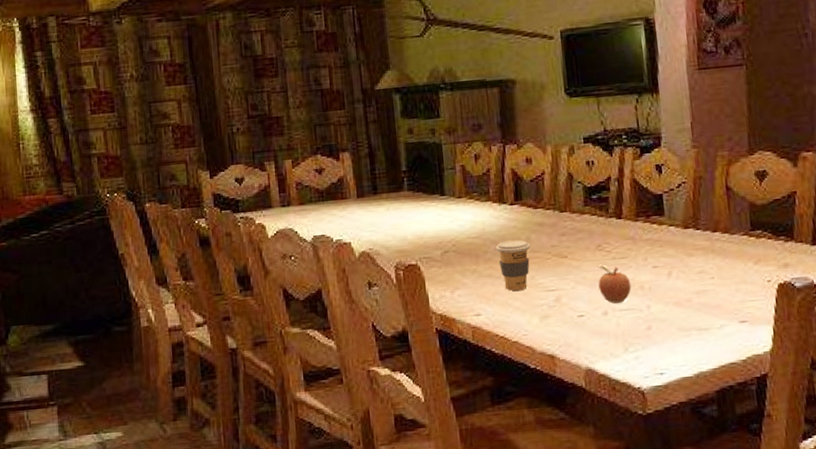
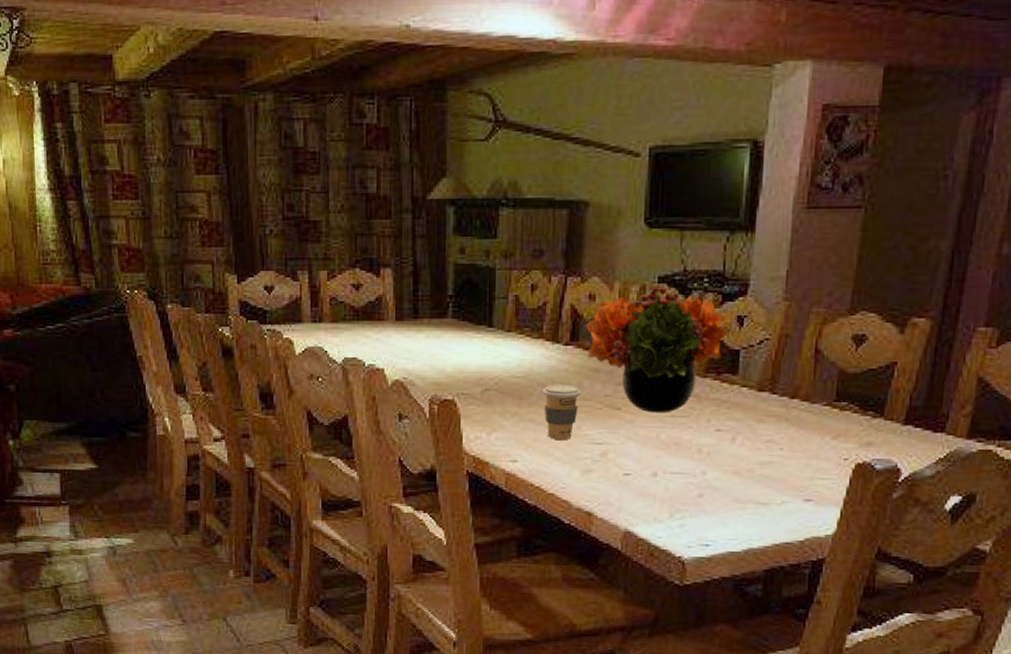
flower arrangement: none [527,144,650,258] -> present [586,285,728,413]
fruit: present [598,265,632,304] -> none [651,423,688,465]

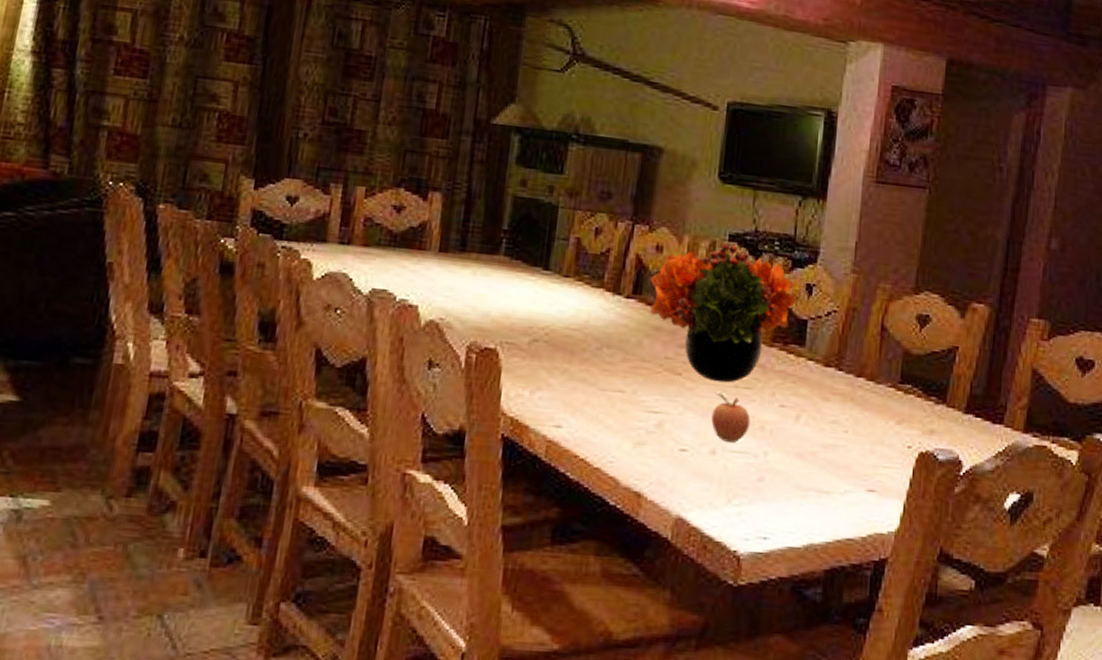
coffee cup: present [543,384,581,440] -> none [597,340,640,405]
fruit: none [651,423,688,465] -> present [711,392,751,443]

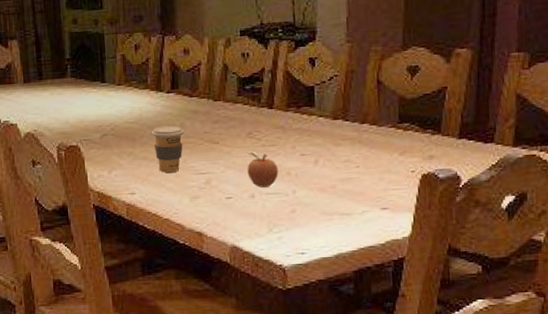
coffee cup: none [597,340,640,405] -> present [152,125,185,173]
flower arrangement: present [650,243,797,383] -> none [183,37,303,145]

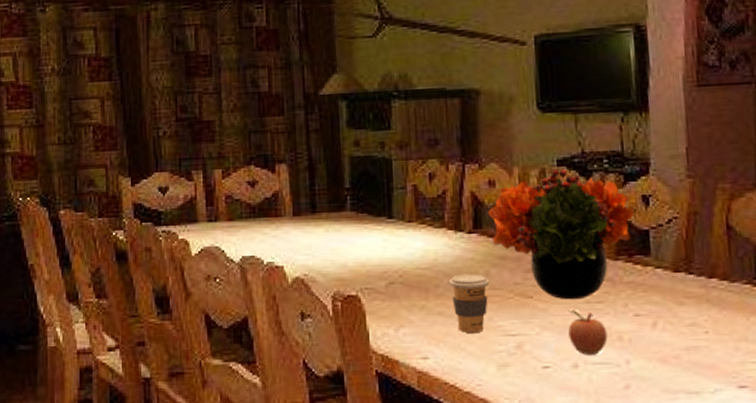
flower arrangement: none [183,37,303,145] -> present [488,168,635,300]

